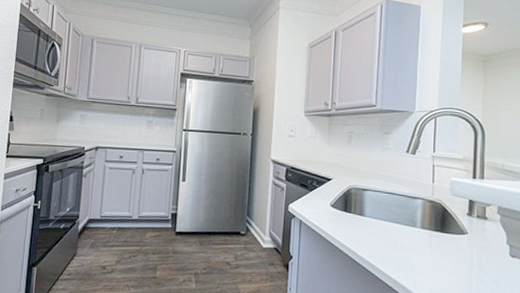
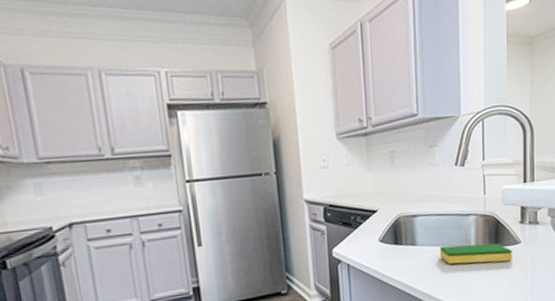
dish sponge: none [386,221,458,250] -> present [440,243,512,264]

